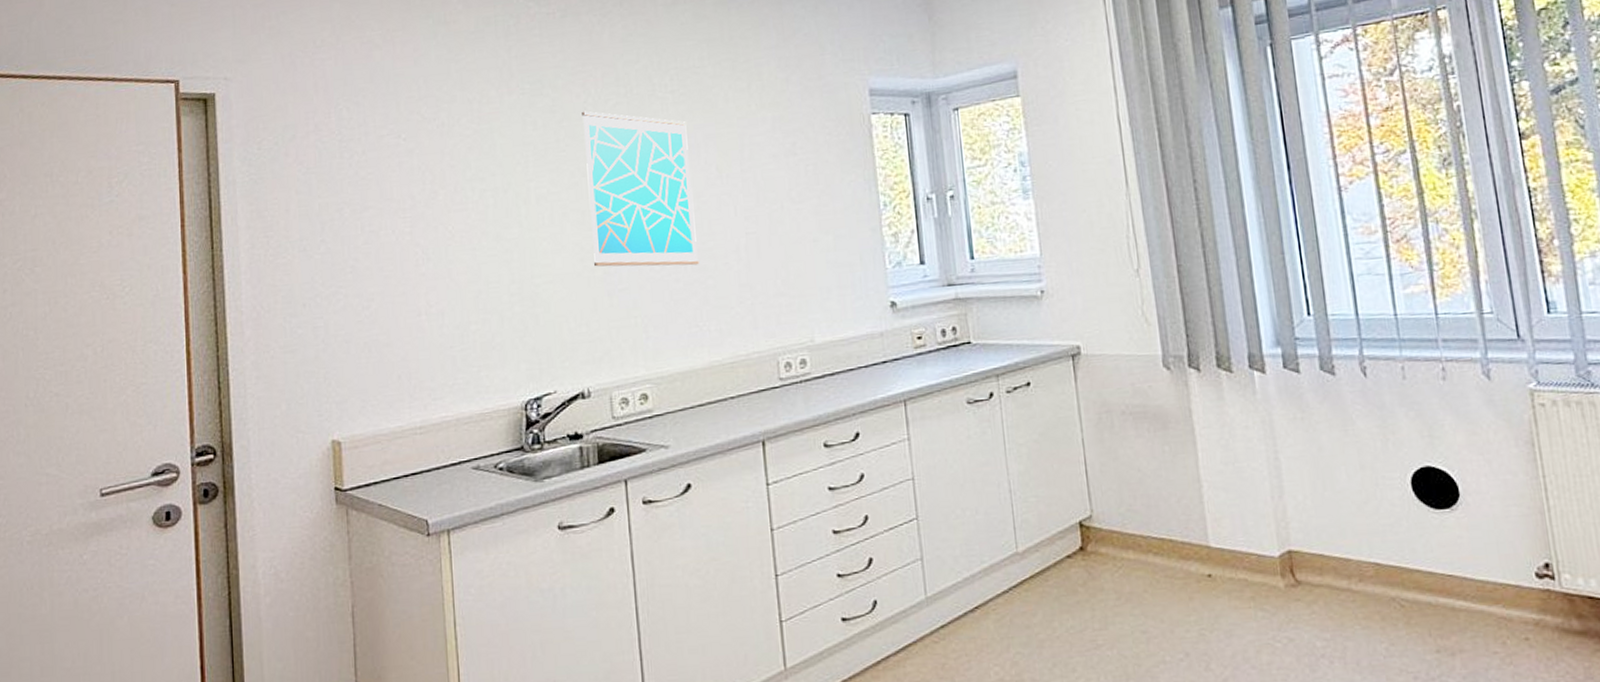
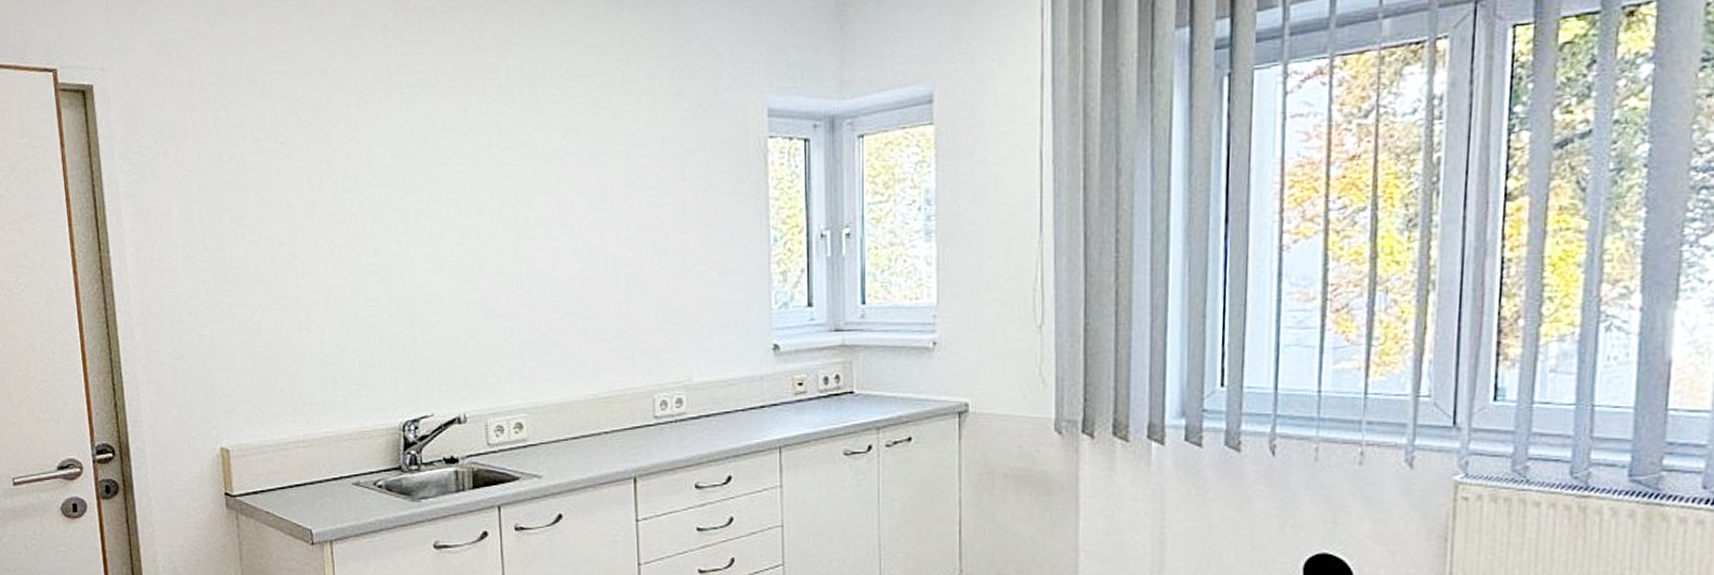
wall art: present [582,111,699,267] -> none [462,120,579,294]

